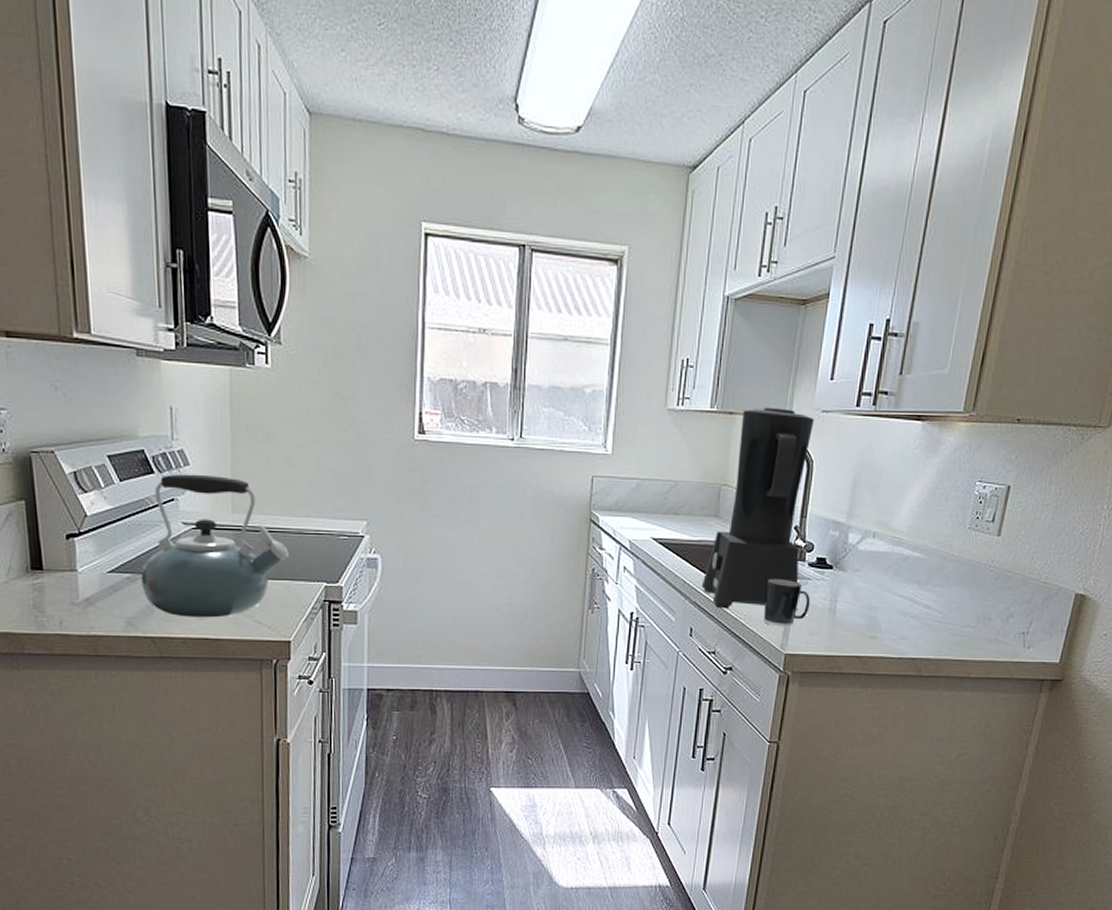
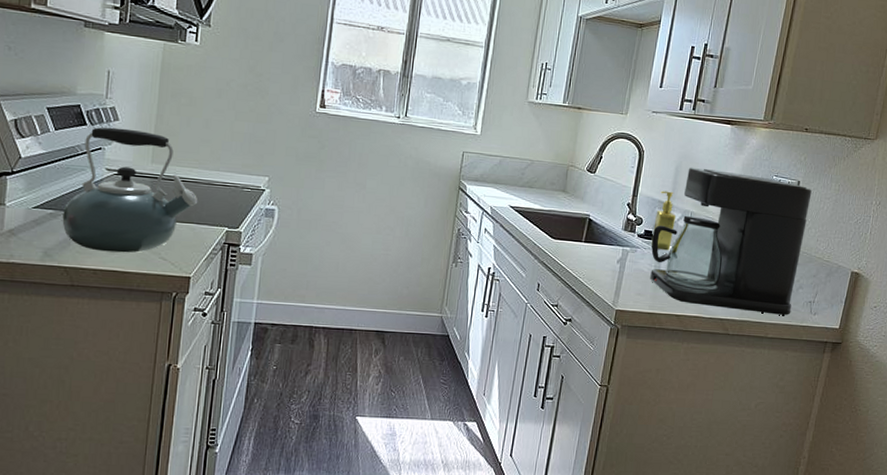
blender: present [701,407,815,611] -> none [549,105,646,274]
mug: present [764,578,811,627] -> none [599,245,639,287]
coffee maker: none [825,478,1026,650] -> present [650,168,812,315]
soap dispenser: none [825,508,854,581] -> present [651,191,676,251]

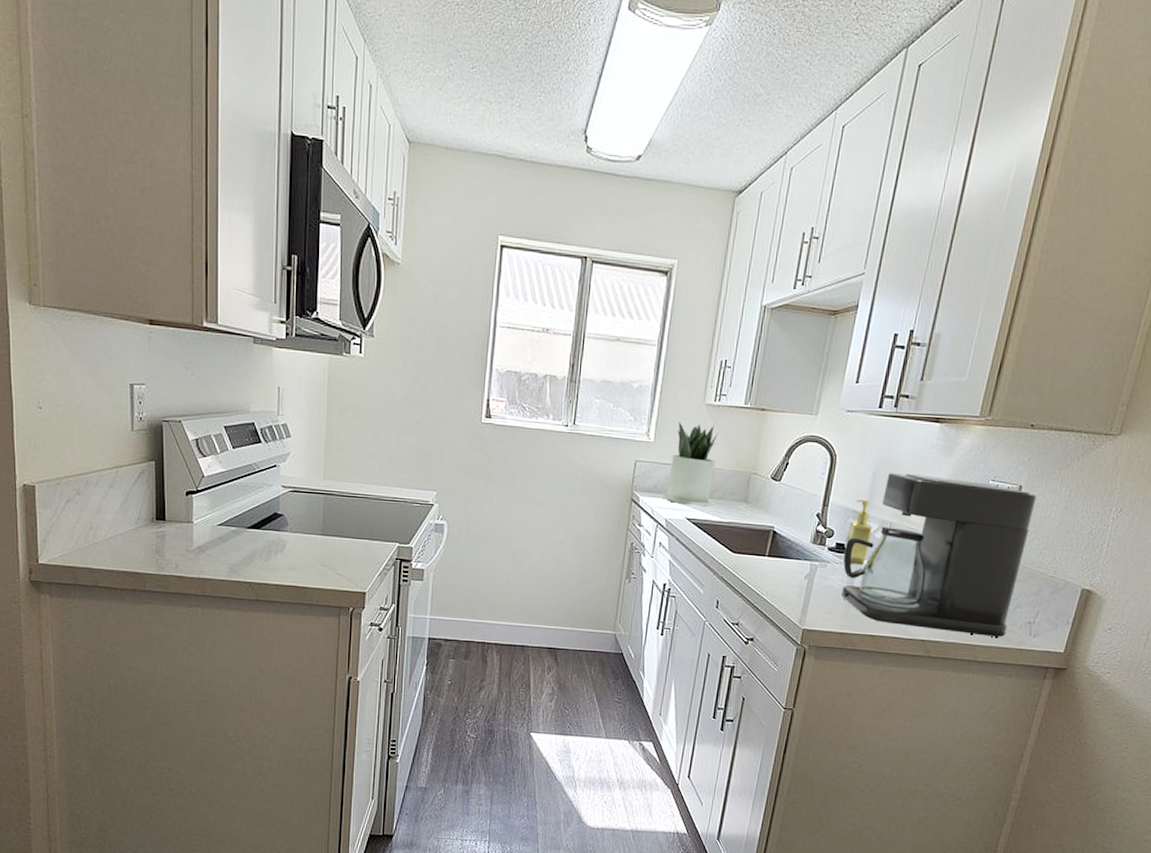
kettle: present [62,127,198,253] -> none [245,444,370,569]
planter: none [487,117,540,195] -> present [662,421,719,507]

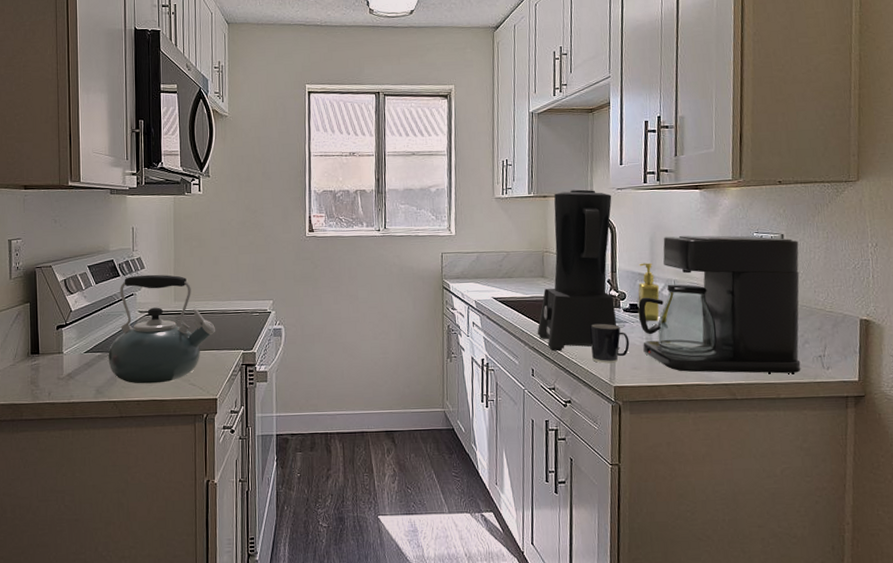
kettle: none [245,444,370,569] -> present [108,274,216,384]
planter: present [662,421,719,507] -> none [469,215,516,286]
blender: none [729,405,840,591] -> present [537,189,619,352]
mug: none [784,559,829,605] -> present [590,323,630,364]

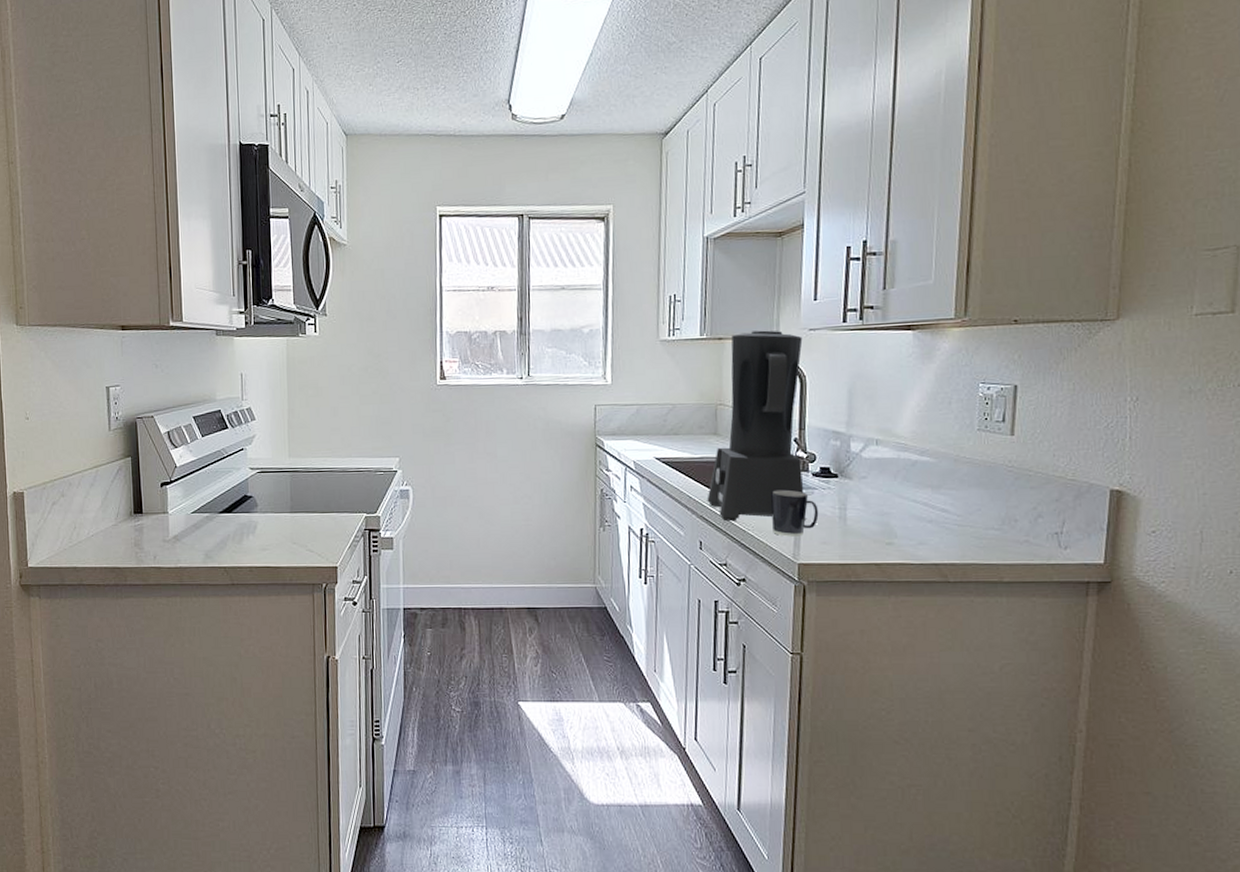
kettle: present [108,274,216,384] -> none [217,426,336,549]
coffee maker: present [638,235,801,374] -> none [830,386,1036,553]
soap dispenser: present [638,262,660,322] -> none [830,418,857,489]

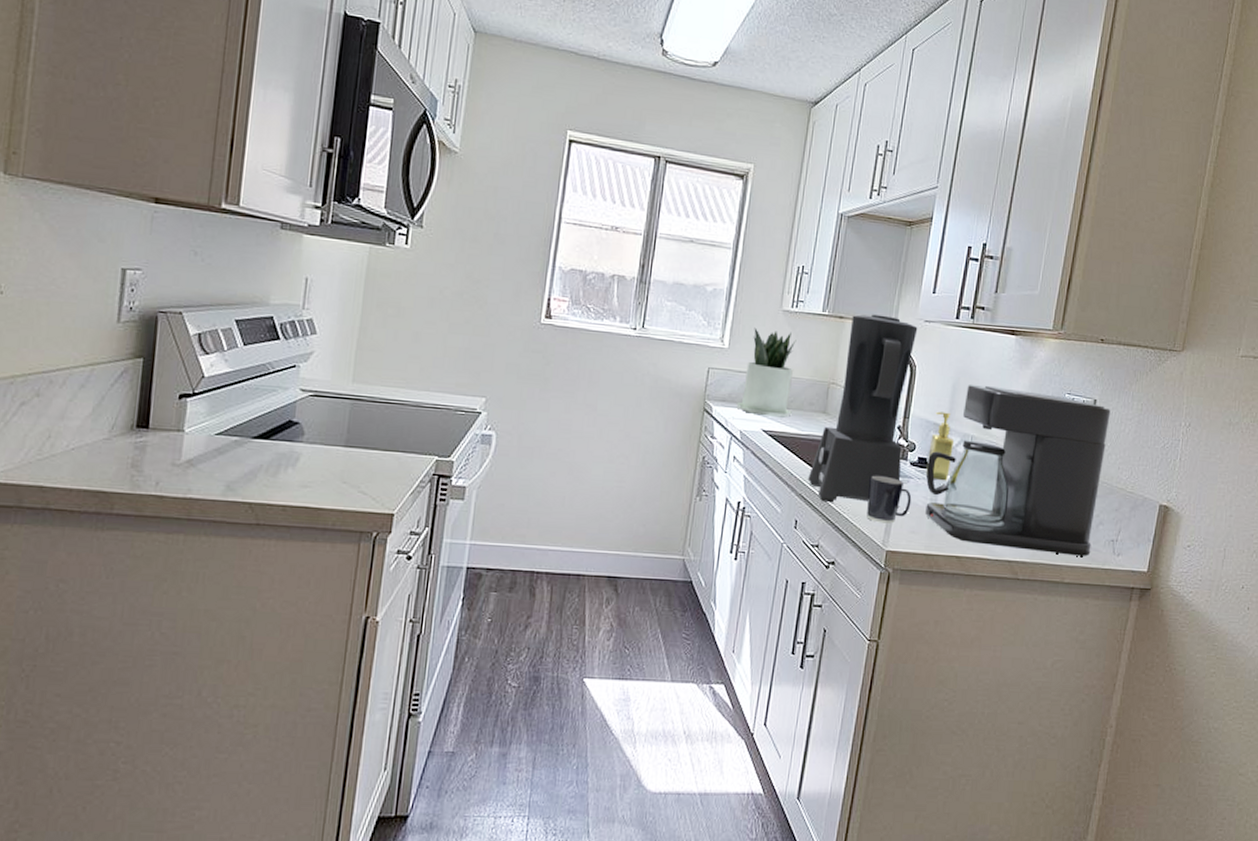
planter: none [626,360,683,445] -> present [736,327,797,418]
coffee maker: none [830,386,1036,553] -> present [925,385,1111,557]
soap dispenser: none [830,418,857,489] -> present [925,411,954,481]

